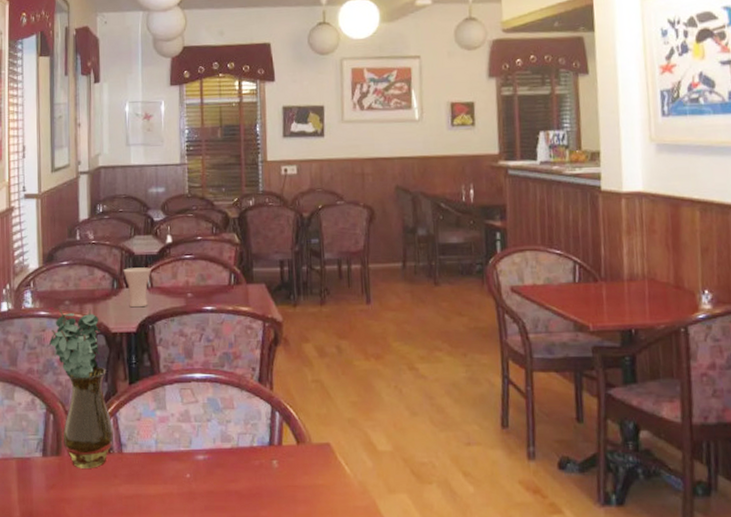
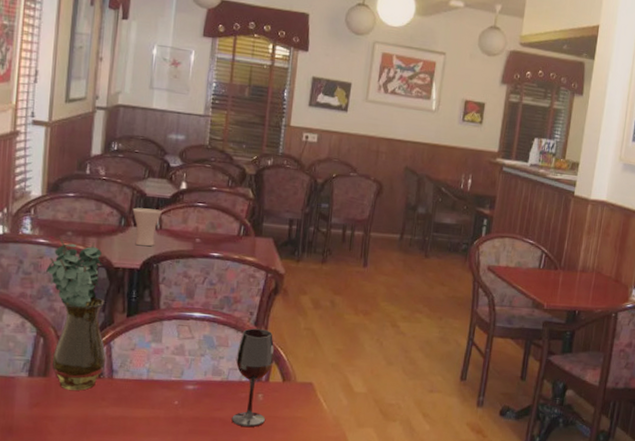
wine glass: none [243,386,285,500] -> present [231,328,274,428]

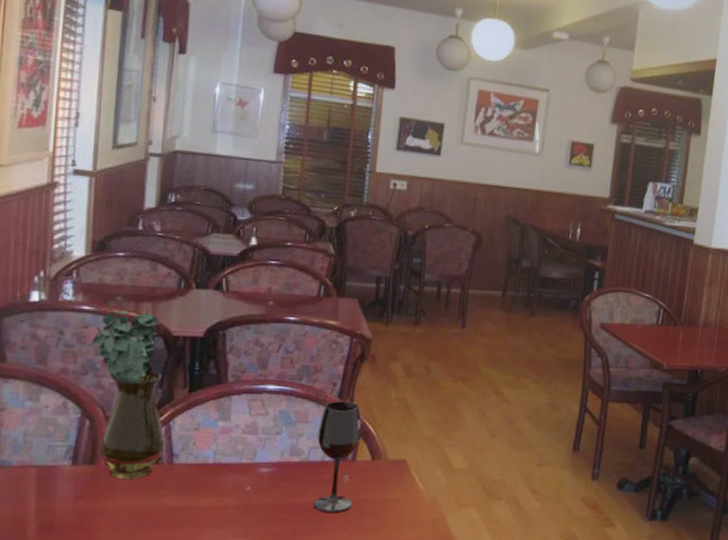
cup: present [132,208,162,247] -> none [193,267,229,312]

